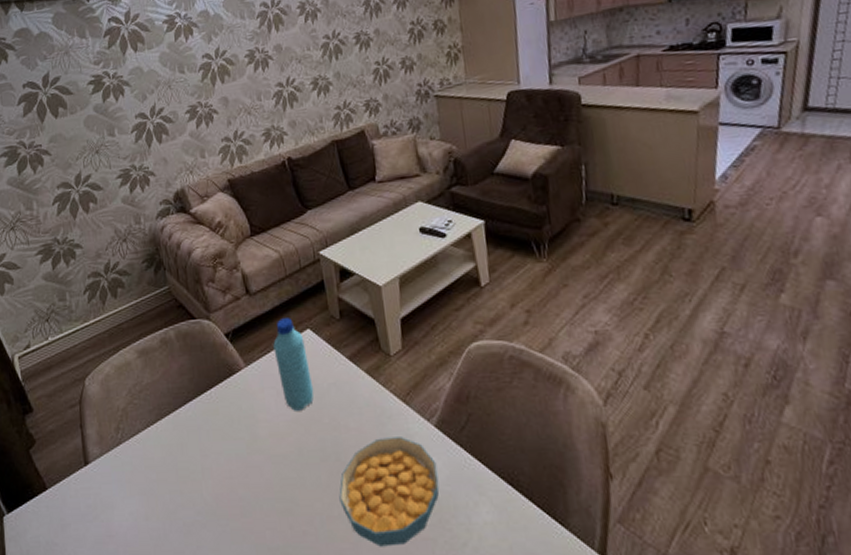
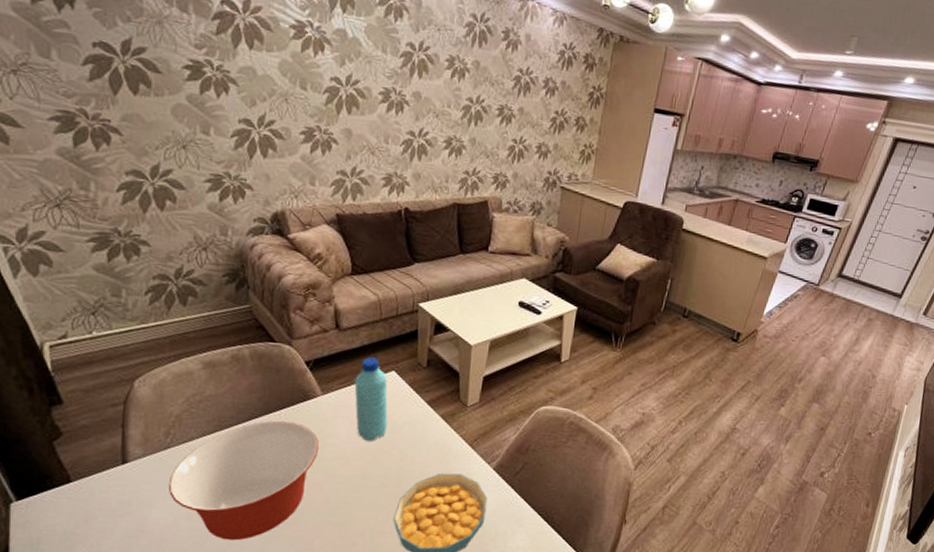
mixing bowl: none [124,400,253,540] -> present [168,420,320,541]

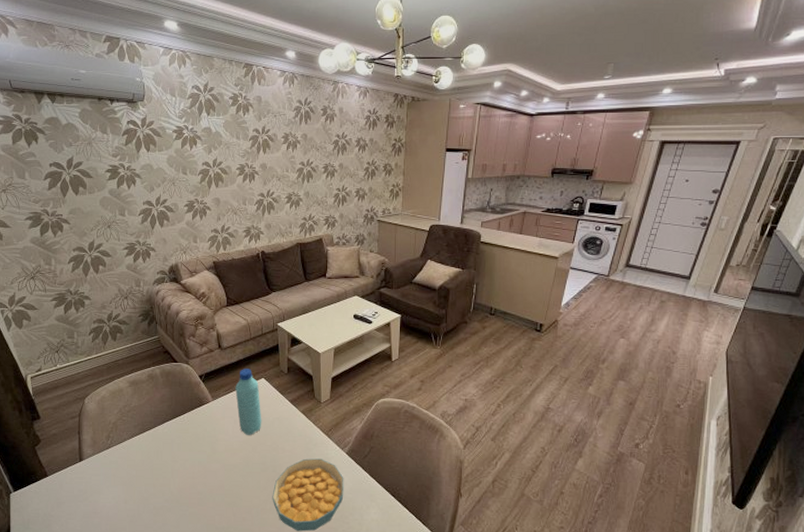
mixing bowl: present [168,420,320,541] -> none [110,422,214,519]

